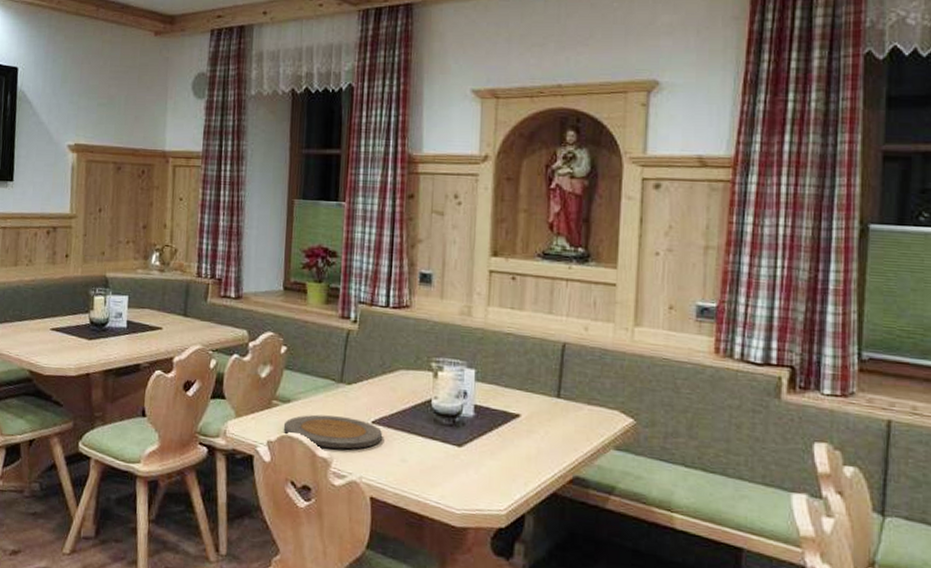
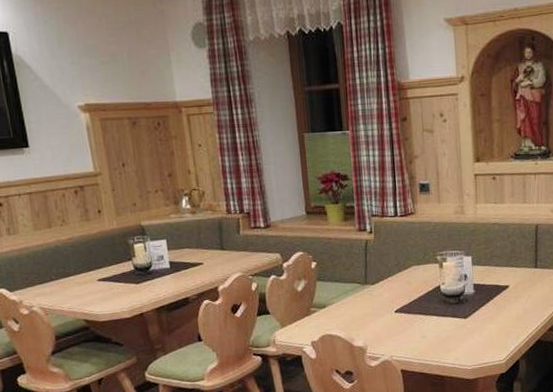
plate: present [283,414,382,449] -> none [323,311,404,339]

